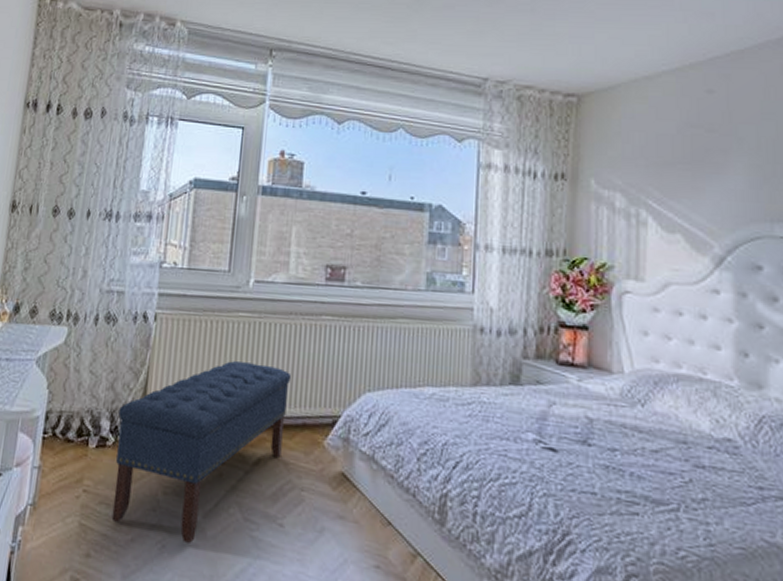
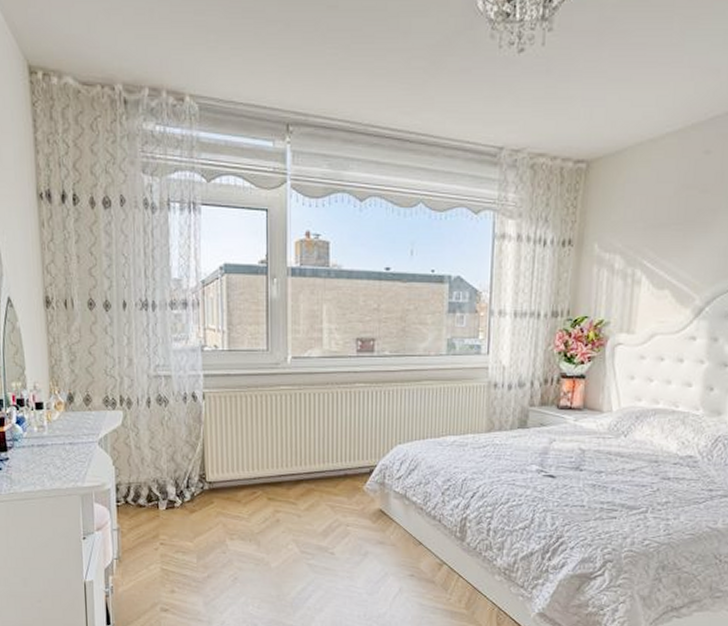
bench: present [111,361,292,543] -> none [182,428,332,574]

